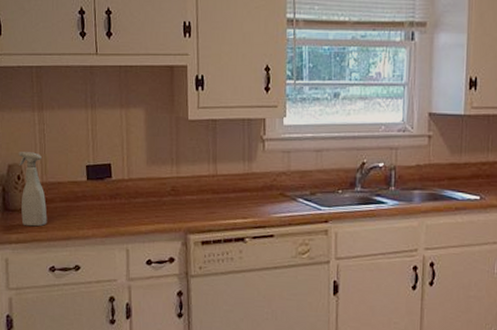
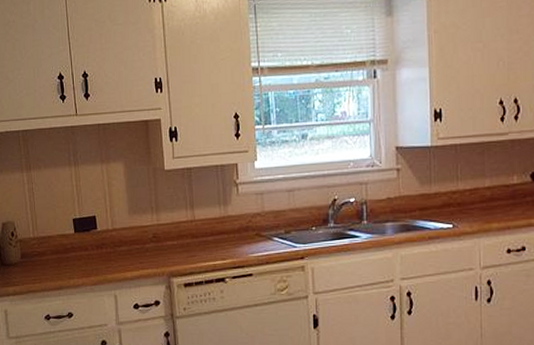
spray bottle: present [18,152,47,227] -> none [10,210,41,279]

